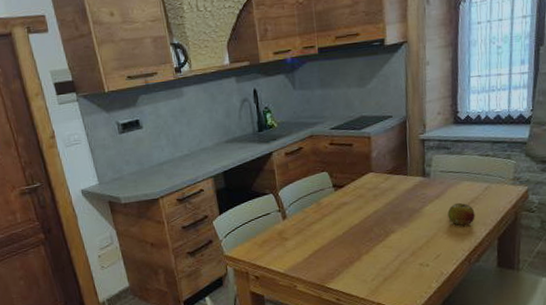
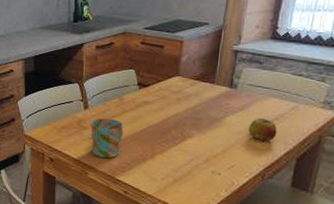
mug: none [292,225,326,268] -> present [91,118,124,159]

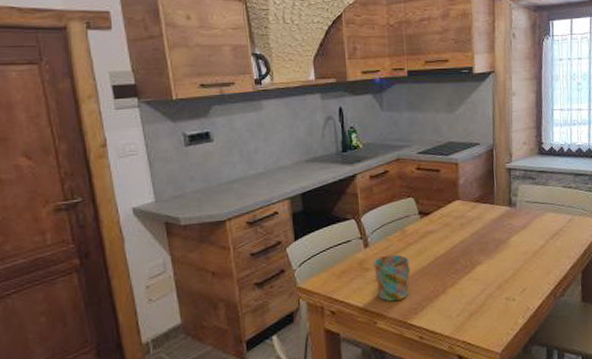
fruit: present [248,117,277,141] -> none [533,234,560,258]

